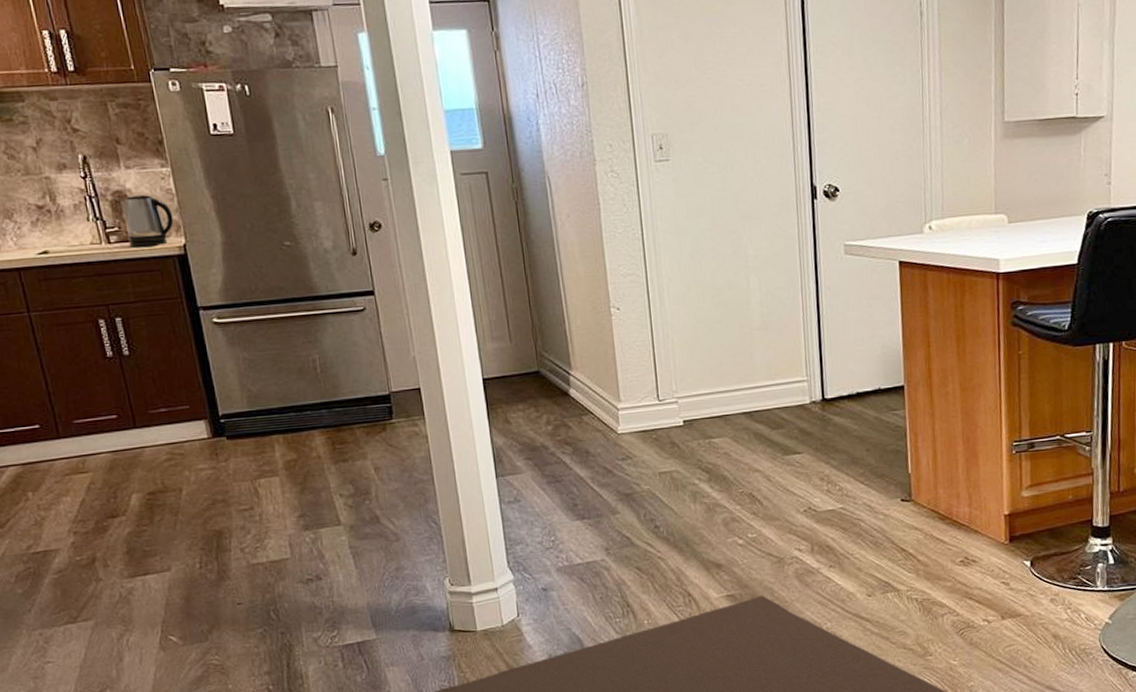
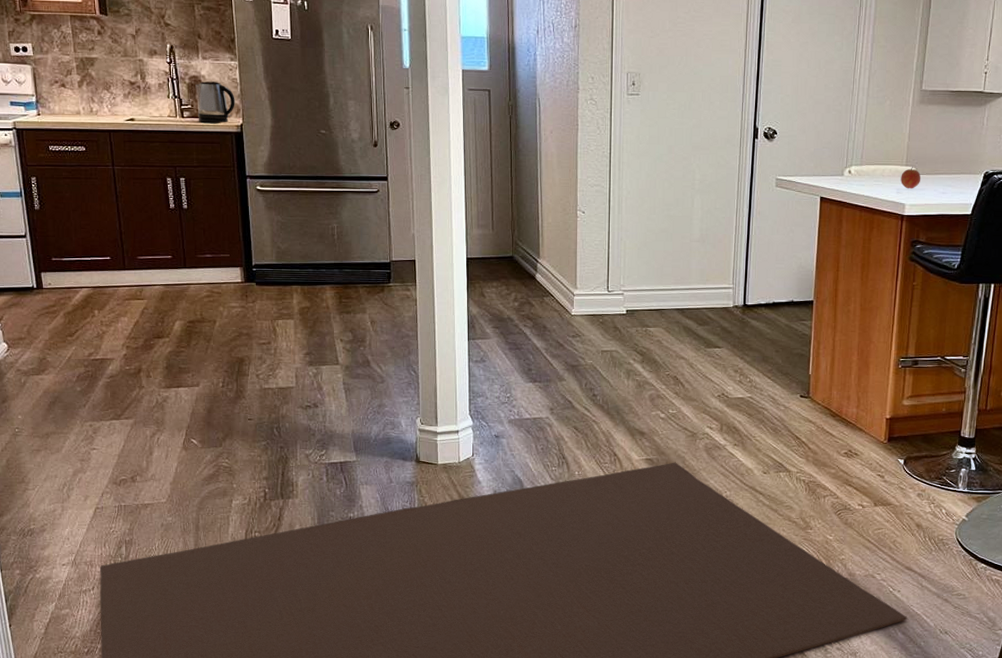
fruit: none [991,213,1015,241] -> present [901,166,921,189]

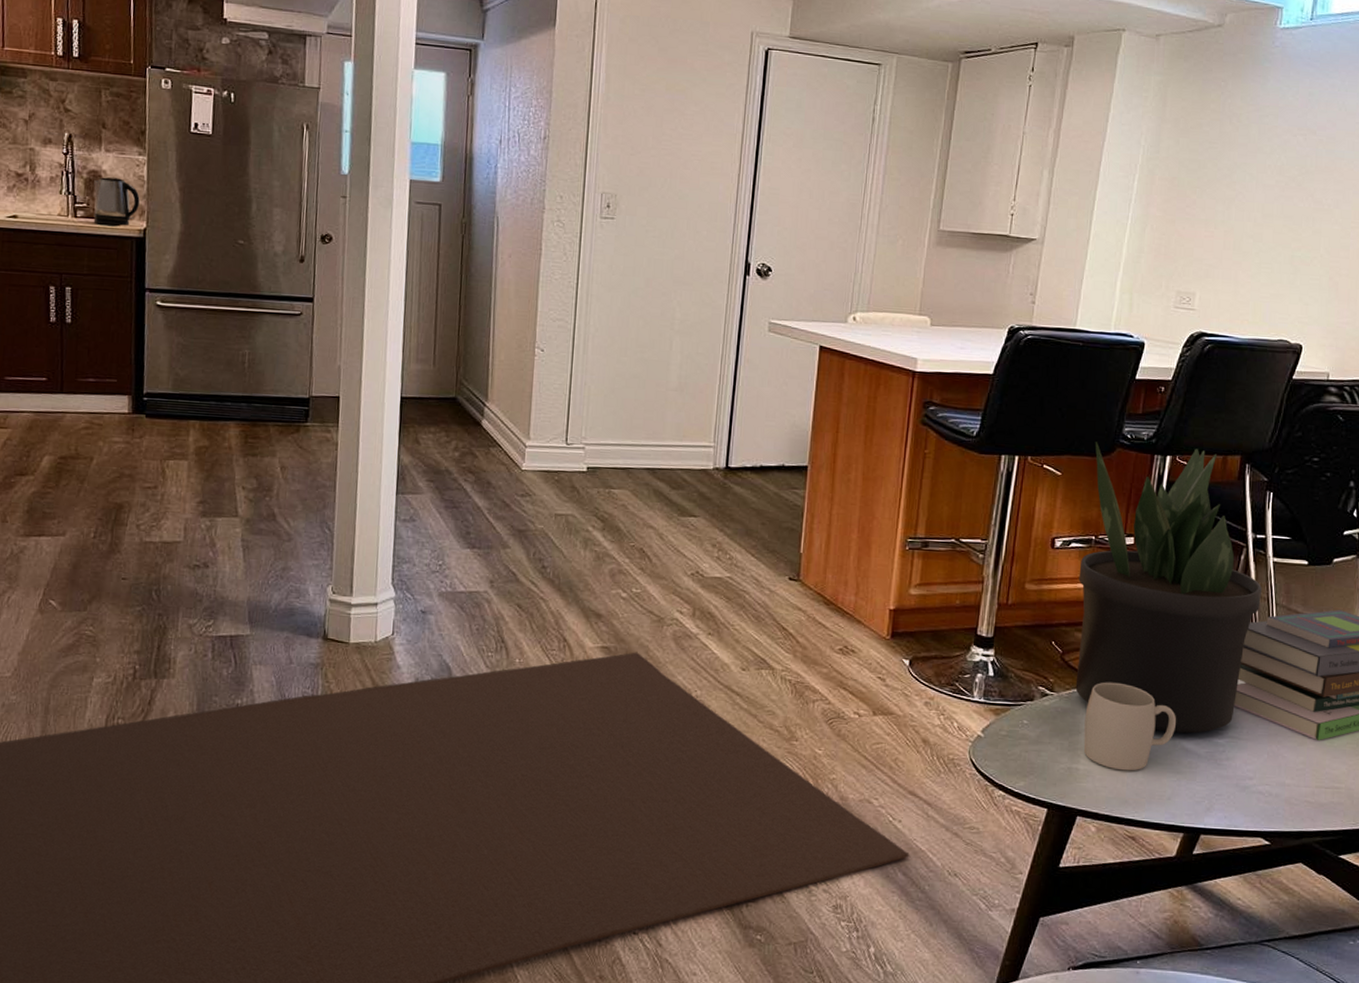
fruit: present [901,166,921,189] -> none [913,316,937,342]

